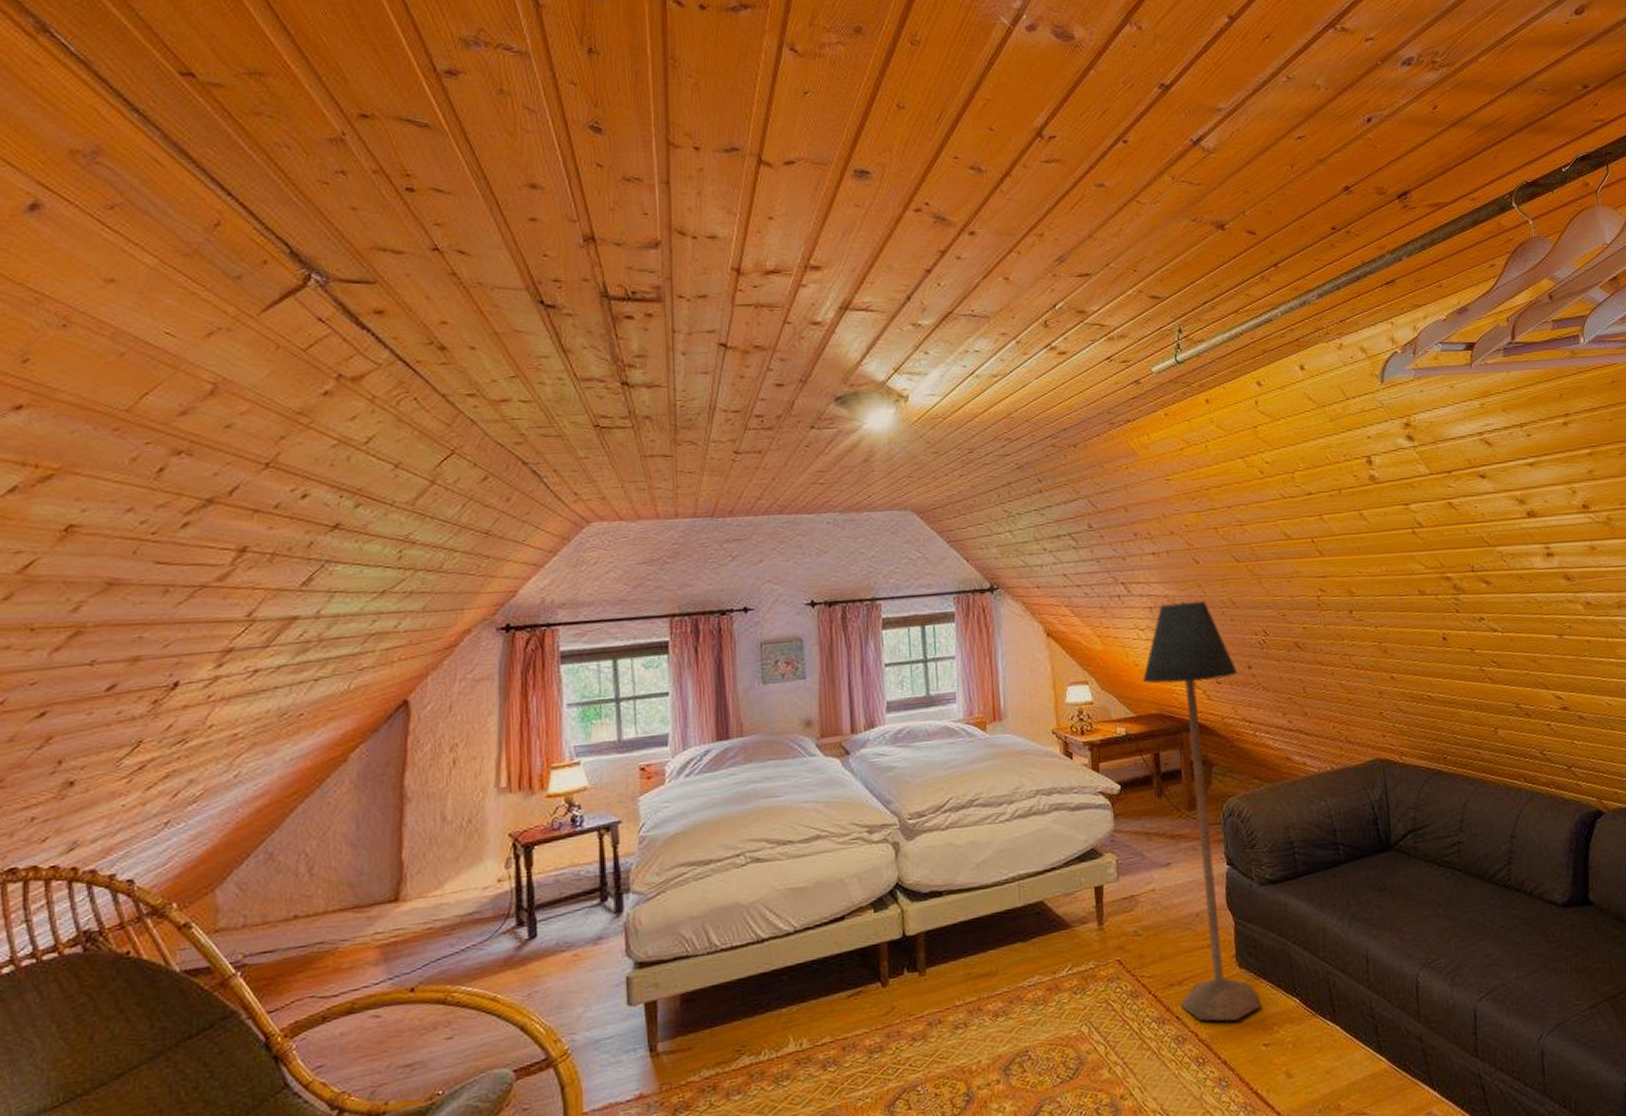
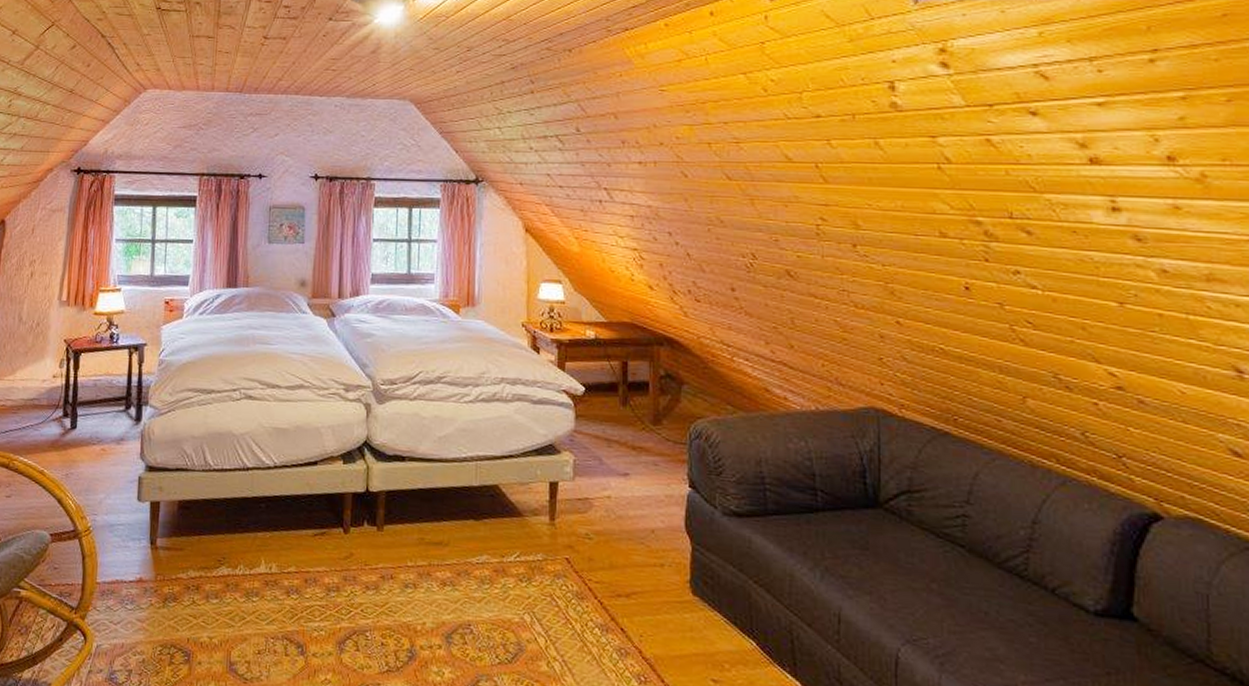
floor lamp: present [1143,601,1261,1022] -> none [617,214,719,648]

